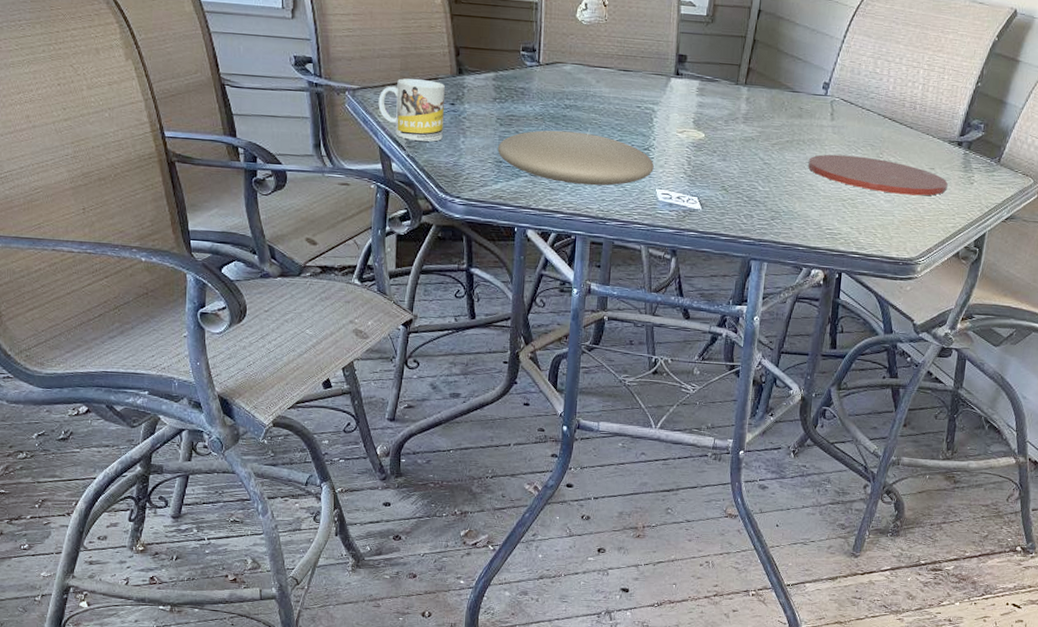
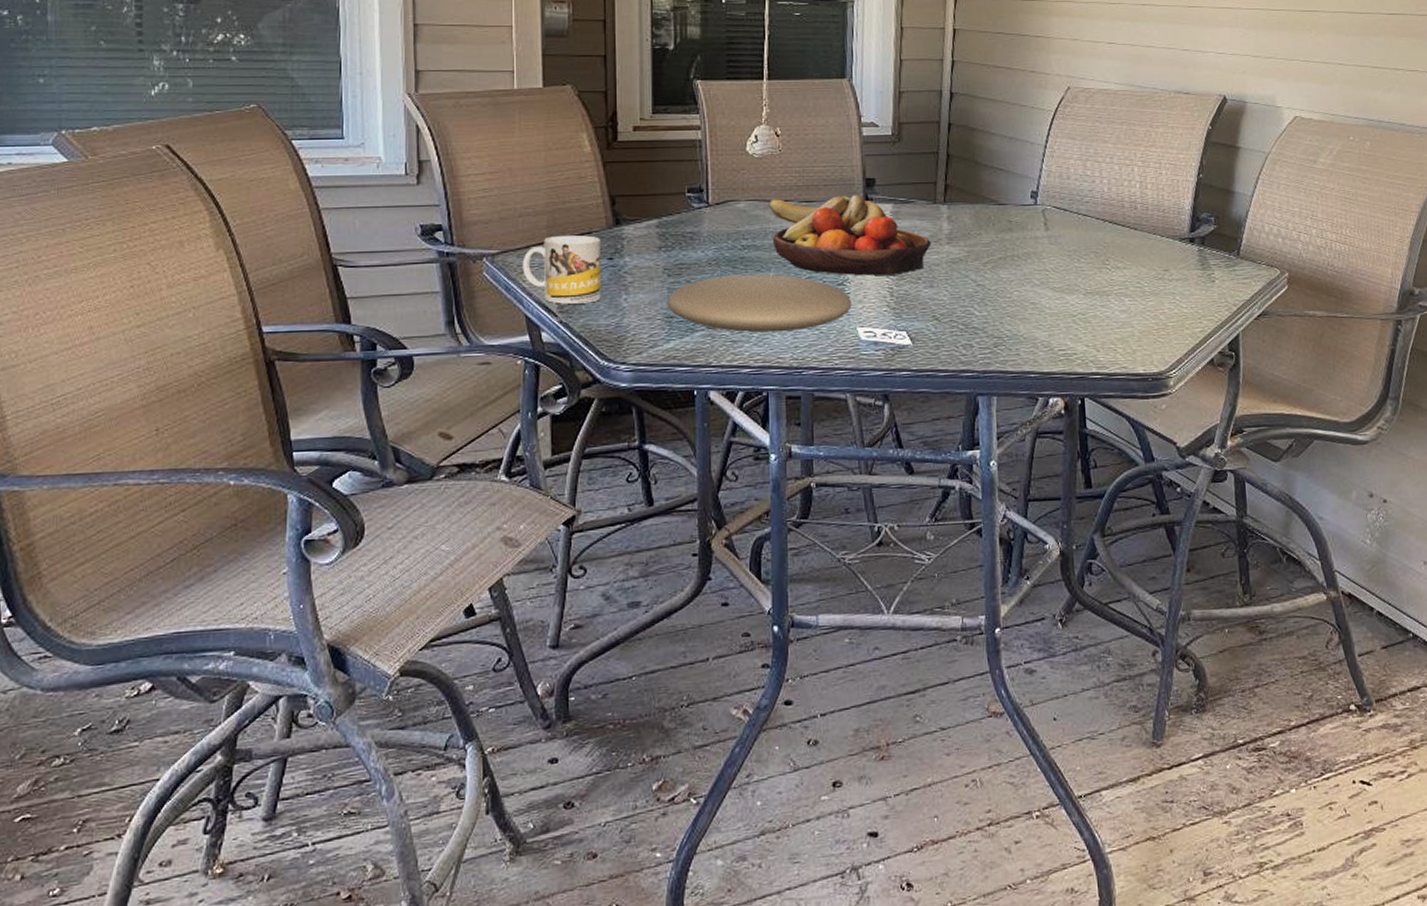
fruit bowl: none [591,65,729,146] -> present [768,194,931,276]
plate: present [808,154,948,196] -> none [1027,265,1187,303]

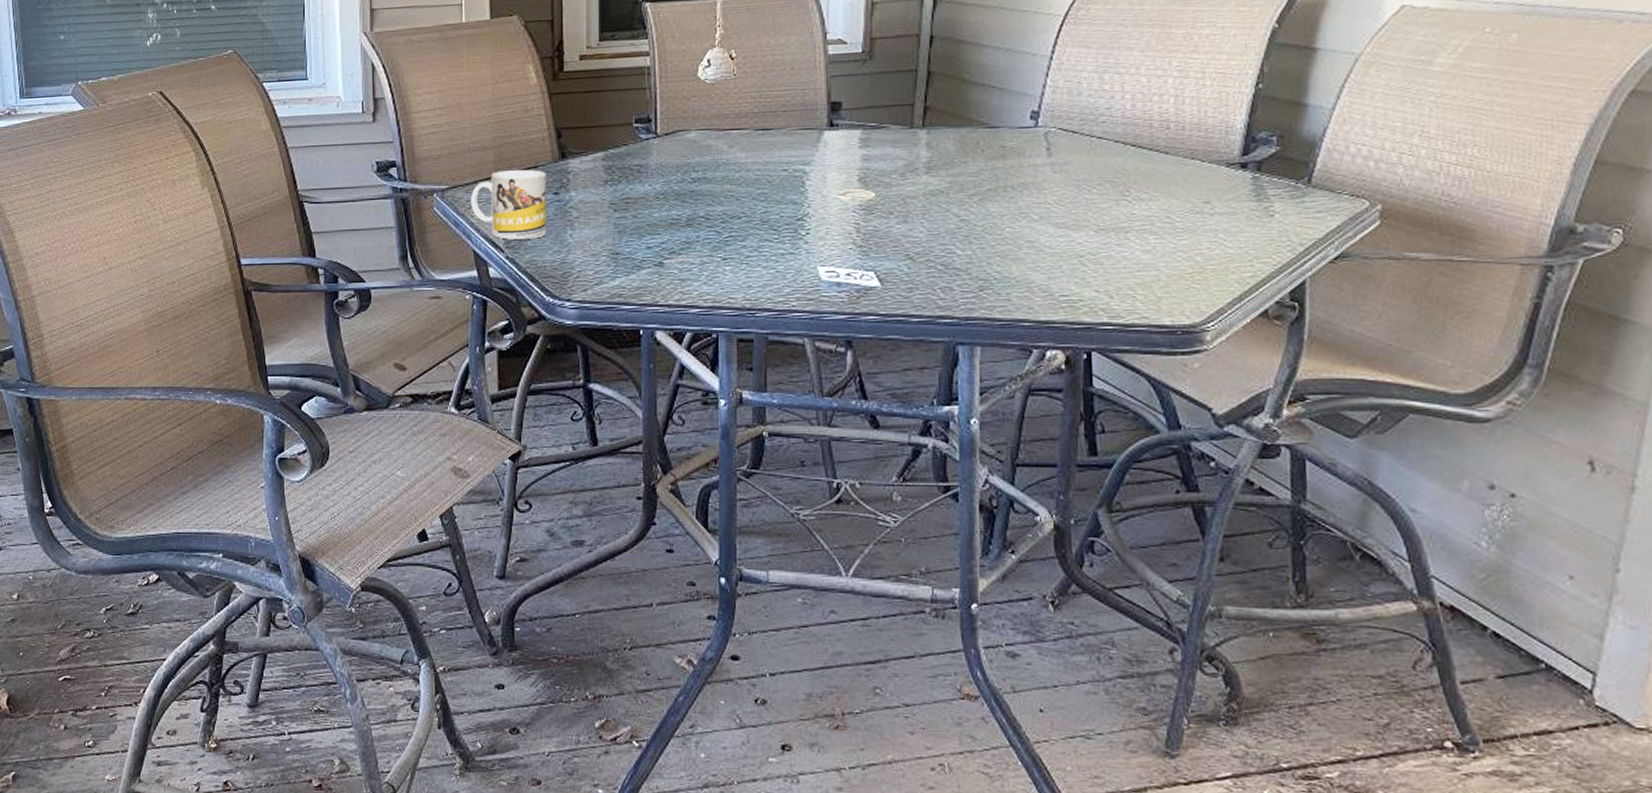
plate: present [667,271,852,333] -> none [613,205,812,271]
fruit bowl: present [768,194,931,276] -> none [721,120,906,210]

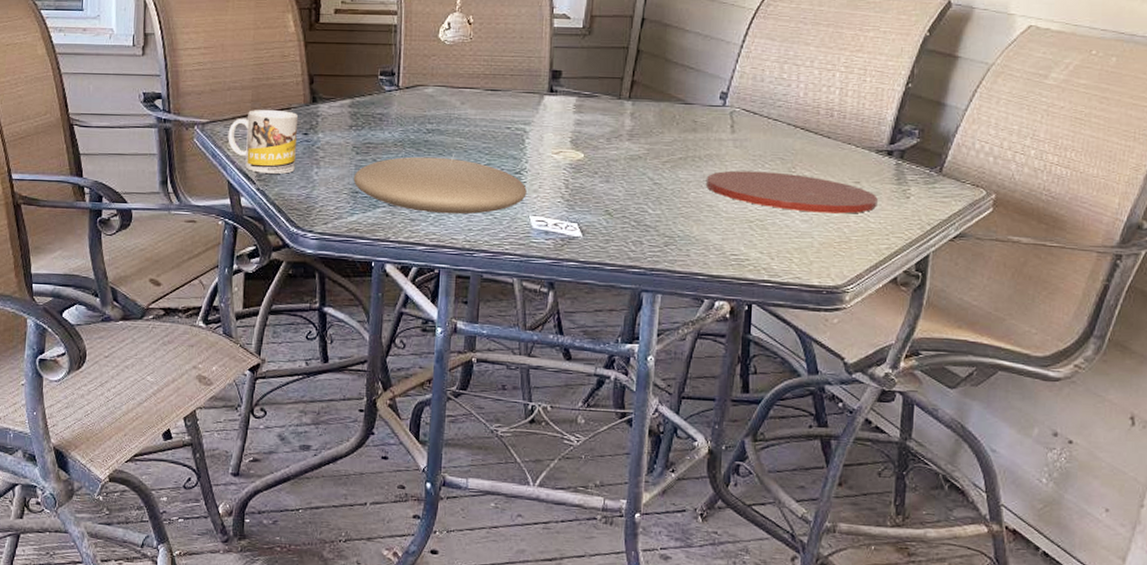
plate: none [613,205,812,271] -> present [353,155,527,215]
plate: none [1023,197,1235,241] -> present [707,170,878,214]

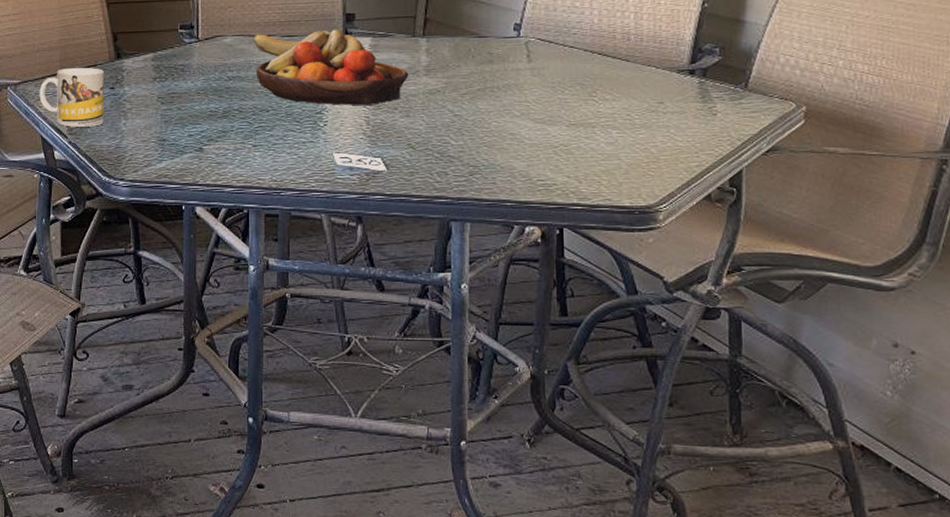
plate: present [353,155,527,215] -> none [160,100,329,156]
fruit bowl: none [455,85,612,168] -> present [252,29,409,105]
plate: present [707,170,878,214] -> none [507,97,684,135]

